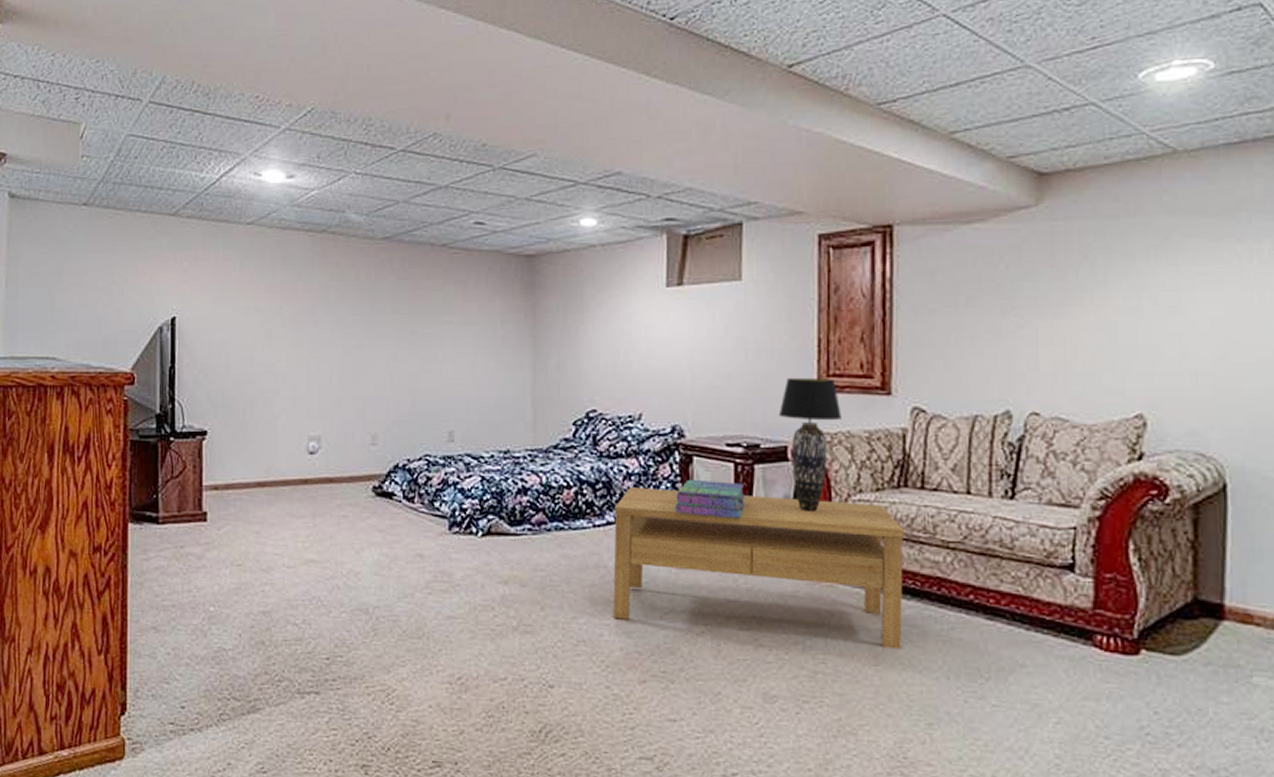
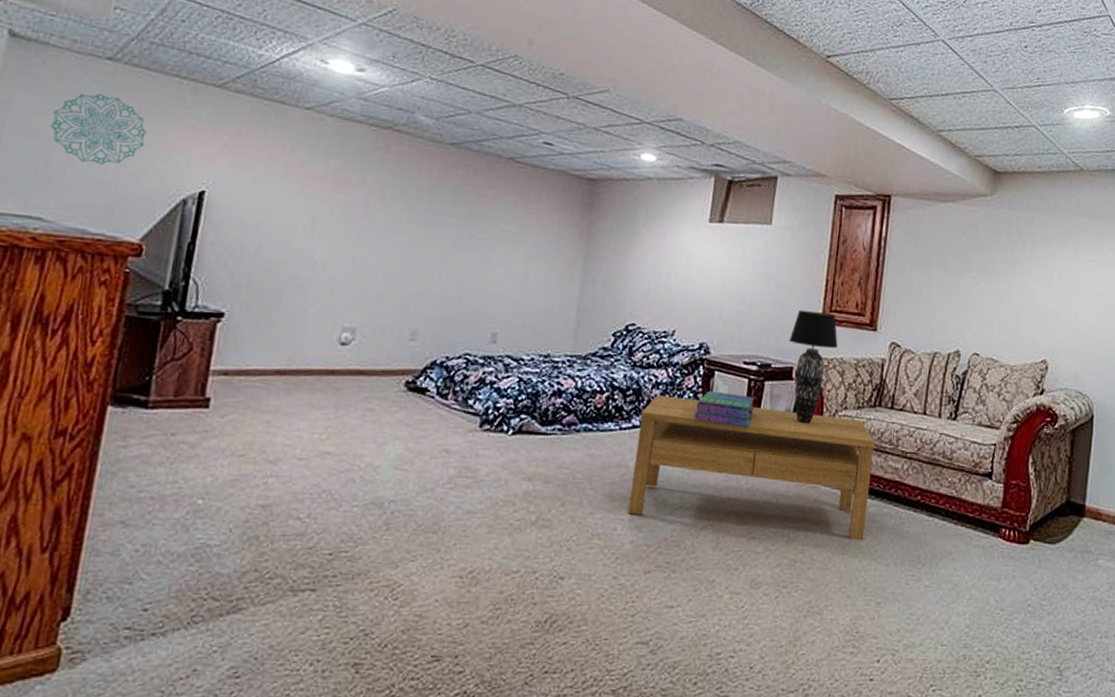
wall decoration: none [50,237,122,304] -> present [51,92,147,165]

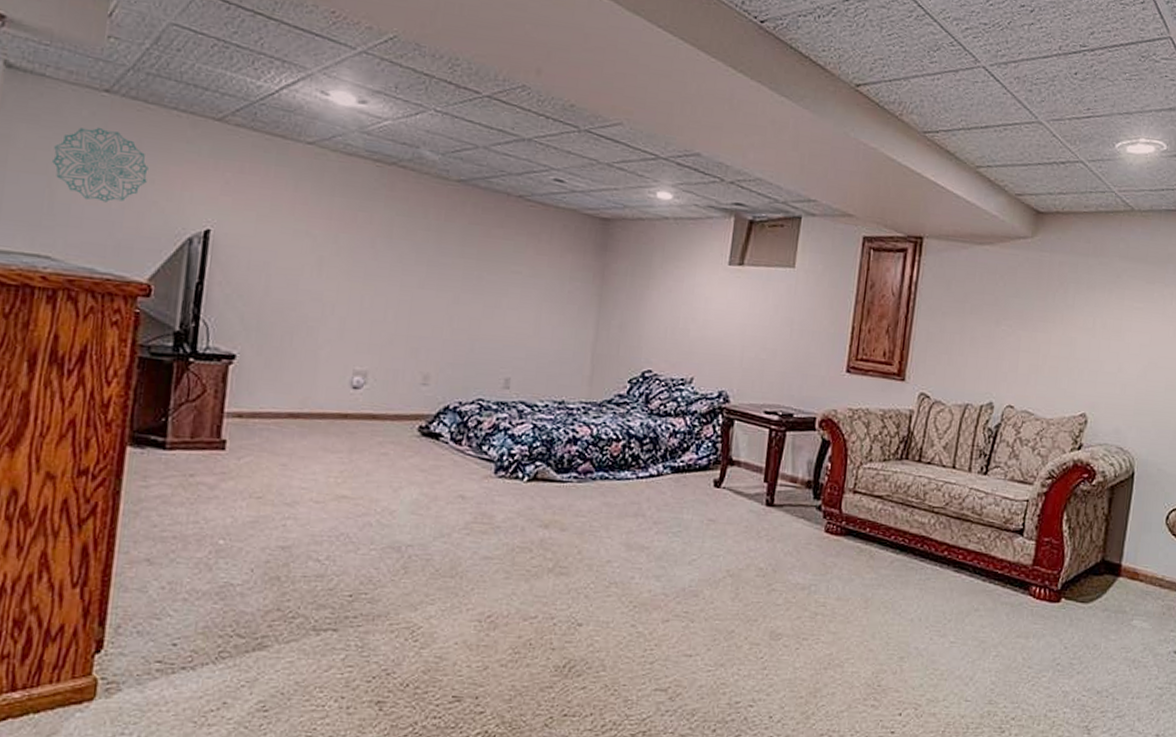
coffee table: present [628,395,875,541] -> none [646,444,901,596]
stack of books: present [694,390,755,427] -> none [712,440,776,478]
table lamp: present [788,309,838,424] -> none [811,358,864,477]

